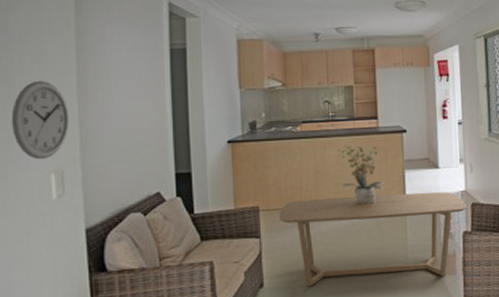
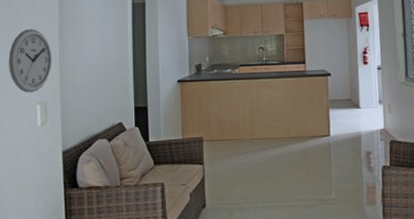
coffee table: present [279,192,467,287] -> none [220,129,386,209]
potted plant: present [338,144,385,204] -> none [270,86,312,138]

